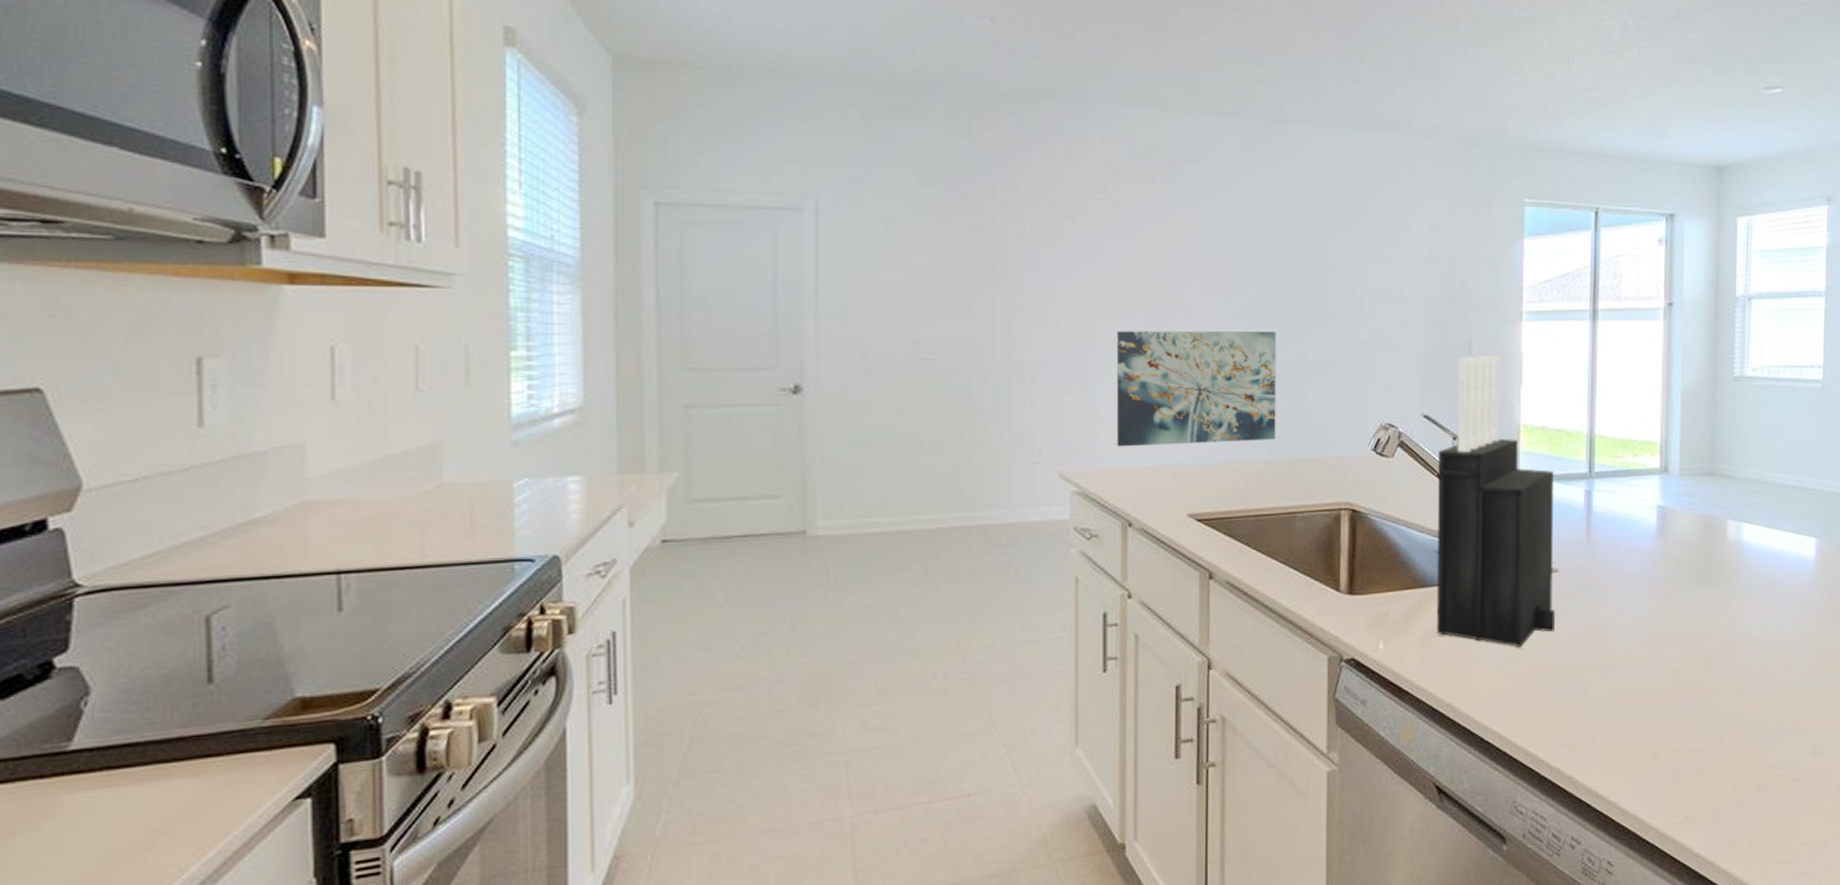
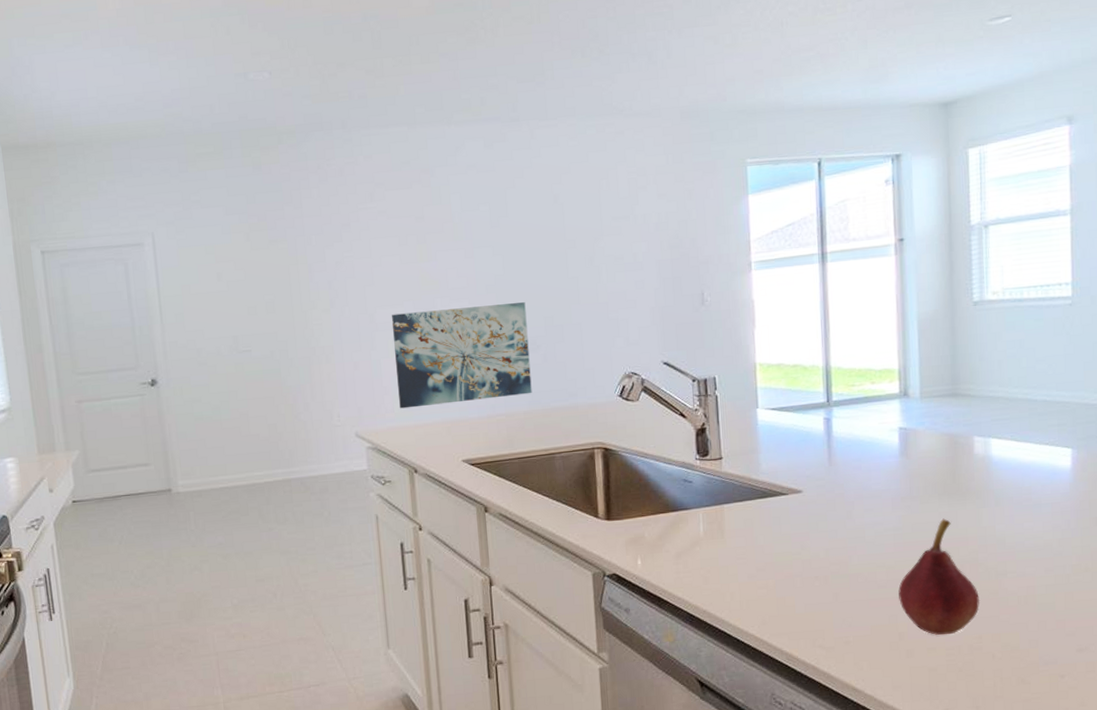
knife block: present [1436,355,1555,647] -> none [679,303,802,560]
fruit: none [1647,607,1725,735] -> present [898,518,980,635]

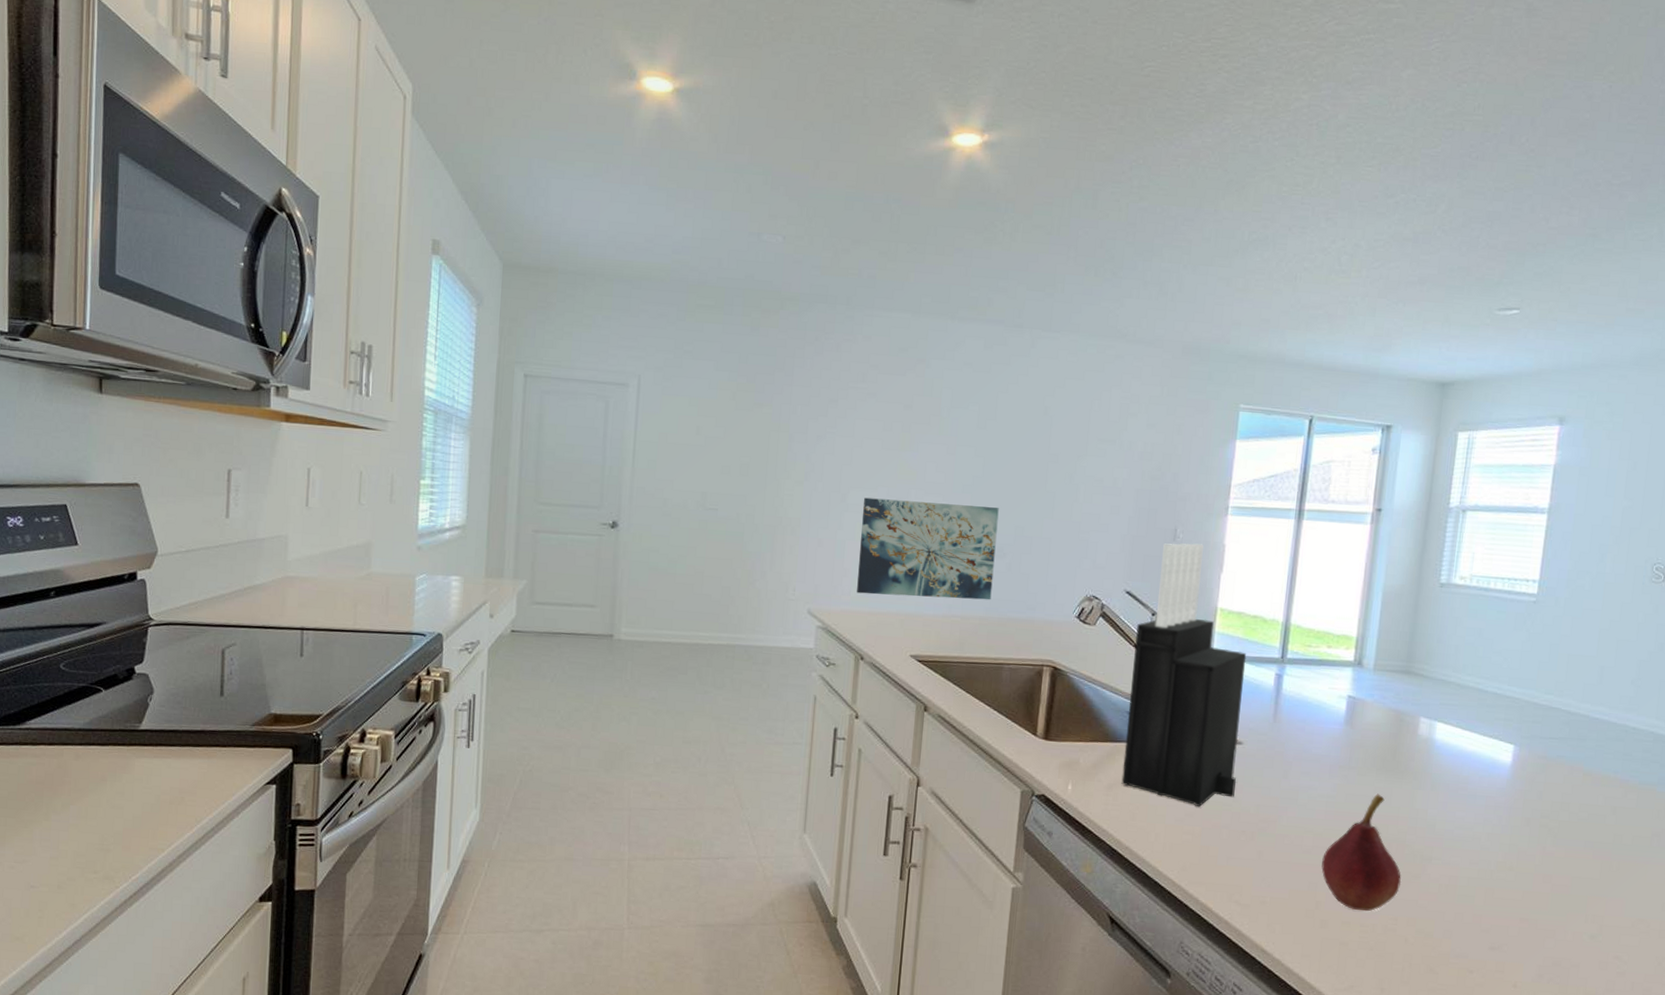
knife block: none [679,303,802,560] -> present [1121,543,1247,806]

